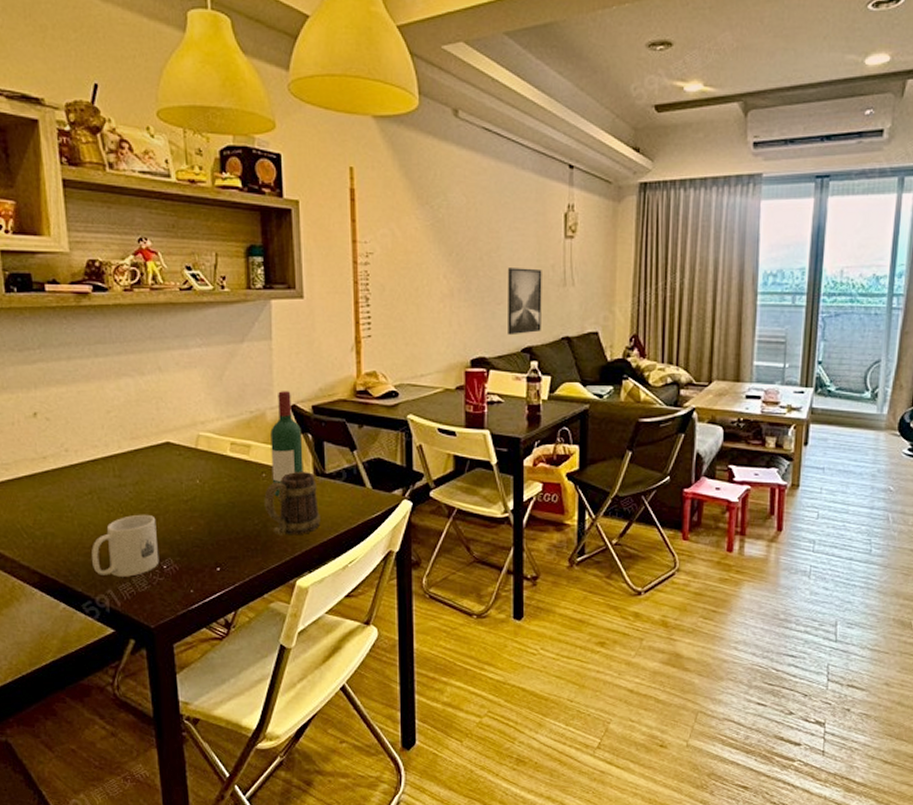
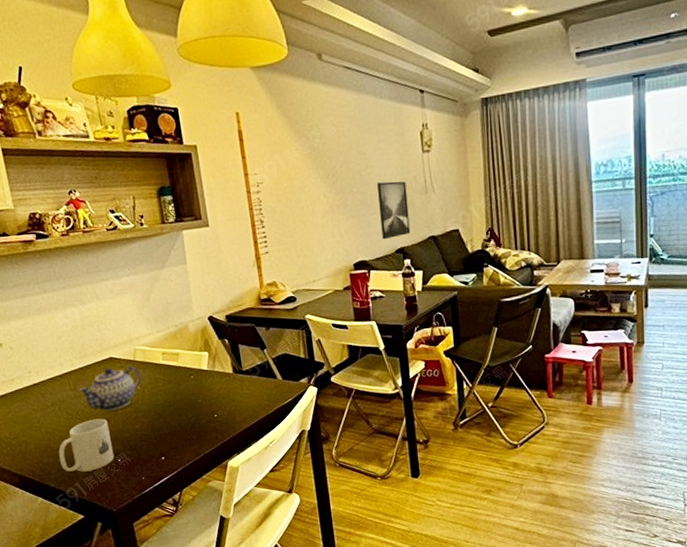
teapot: none [123,454,203,507] -> present [78,366,142,412]
mug: present [264,471,320,536] -> none [194,370,243,426]
wine bottle: present [270,391,303,497] -> none [193,305,224,394]

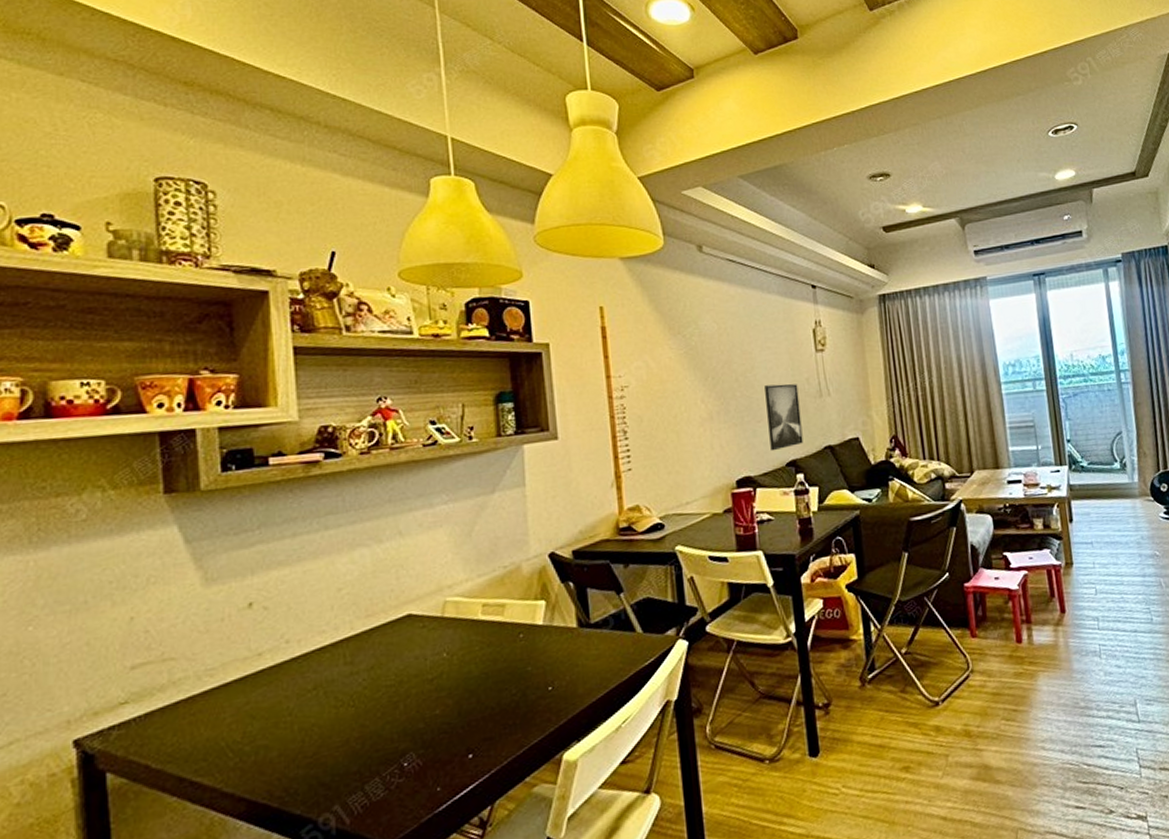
mug: present [58,418,115,472] -> none [315,703,399,789]
teapot: present [78,366,142,412] -> none [356,624,450,693]

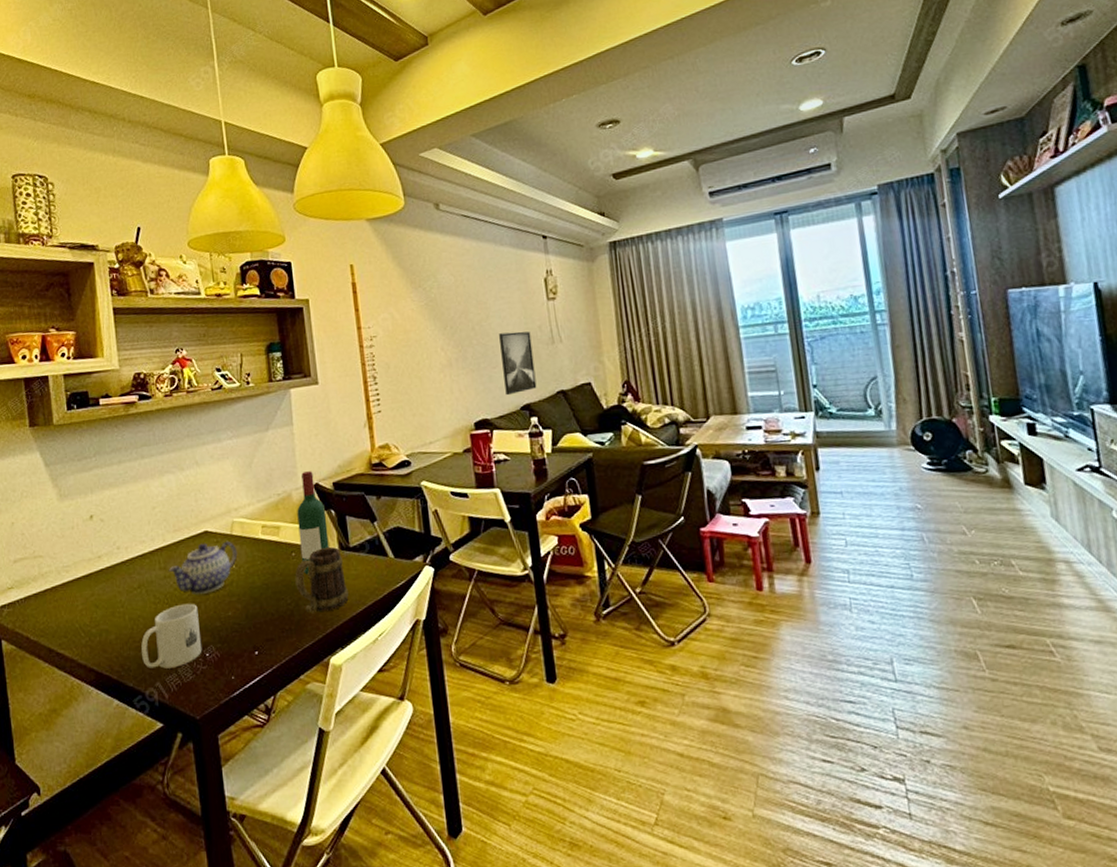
mug: none [315,703,399,789] -> present [141,603,202,669]
teapot: none [356,624,450,693] -> present [168,541,238,596]
mug: none [522,624,588,704] -> present [295,546,349,613]
wine bottle: none [527,538,566,659] -> present [297,471,329,575]

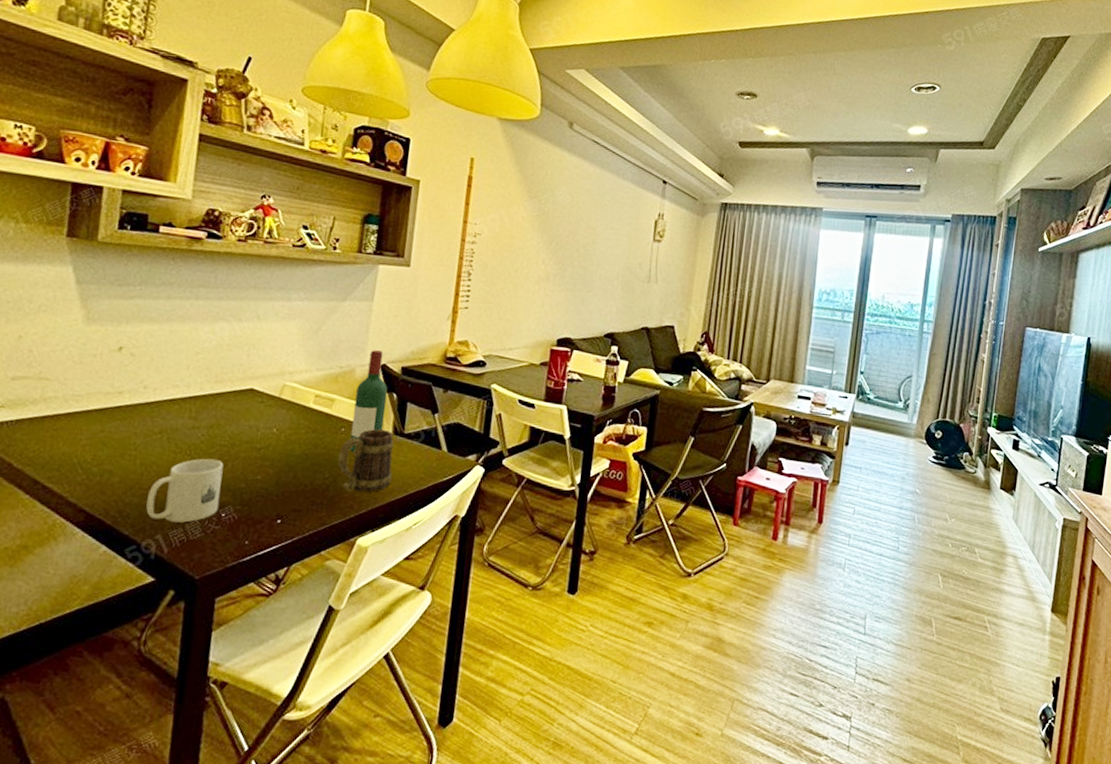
teapot: present [168,541,238,596] -> none [198,400,282,453]
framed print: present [499,331,537,396] -> none [594,261,631,321]

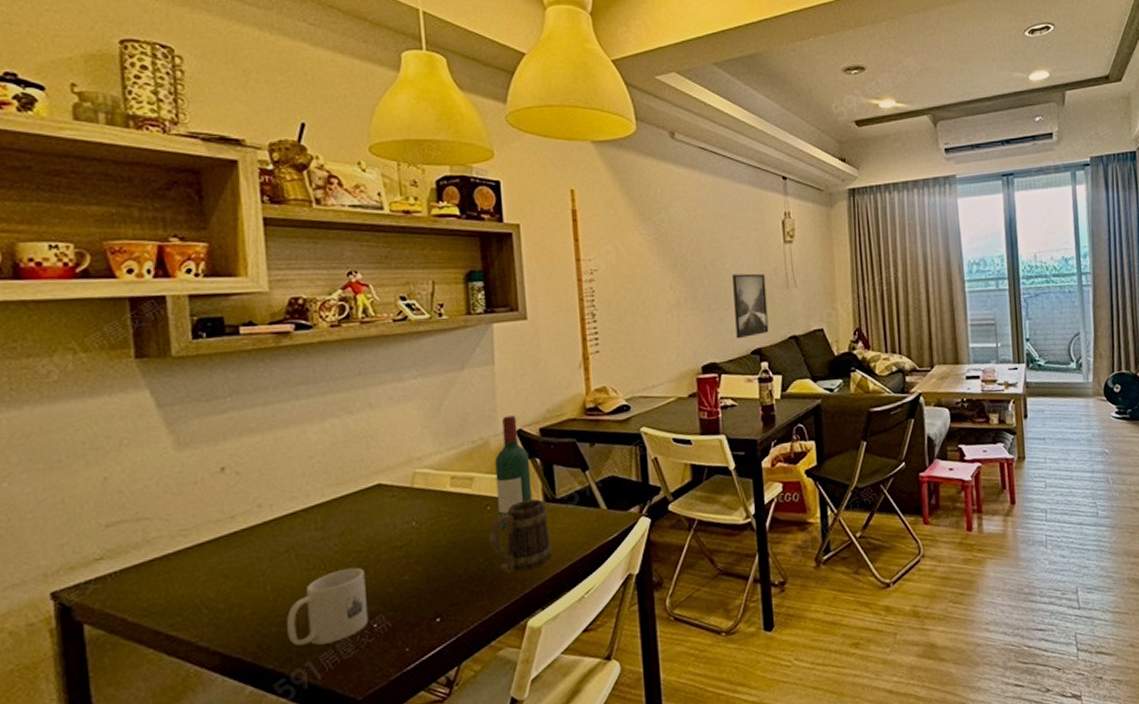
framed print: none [594,261,631,321] -> present [732,273,769,339]

